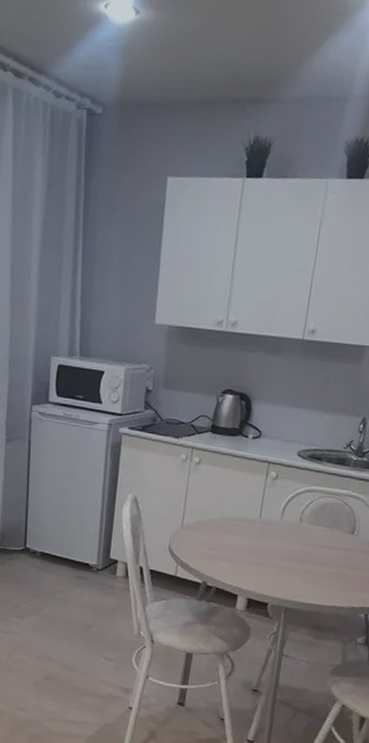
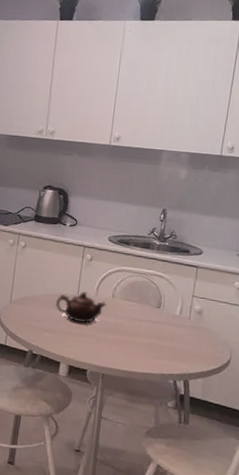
teapot: none [234,515,293,551] -> present [56,291,107,323]

